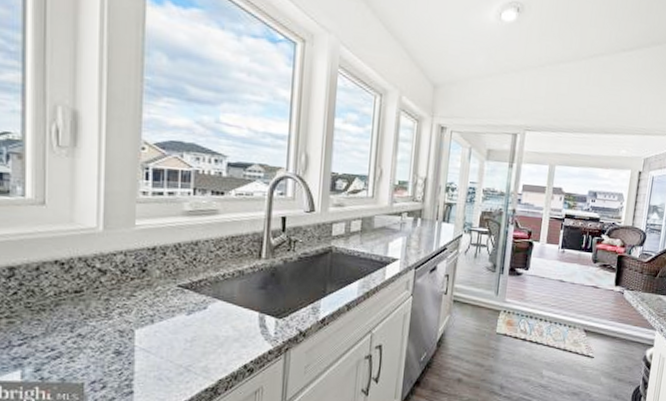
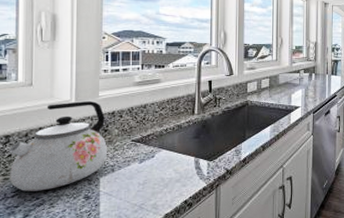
kettle: none [14,230,146,341] -> present [9,101,108,192]

